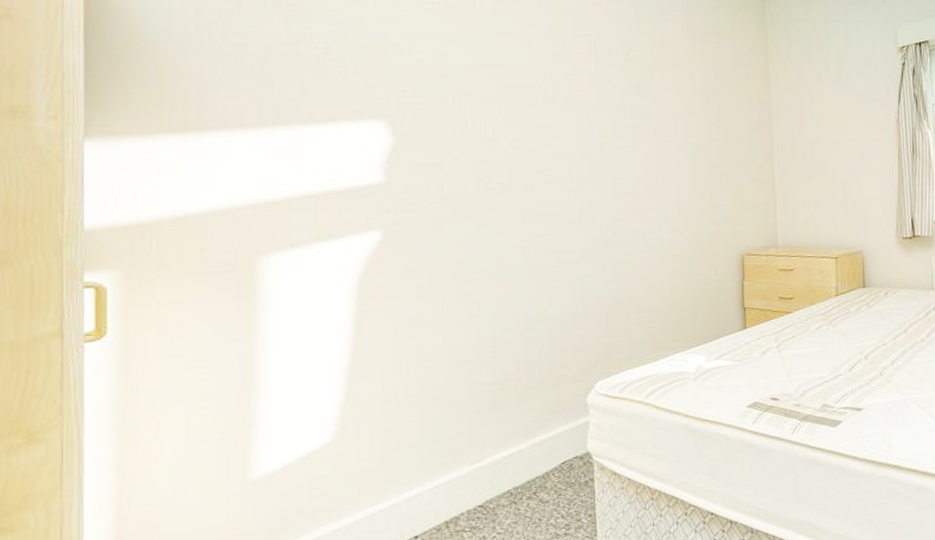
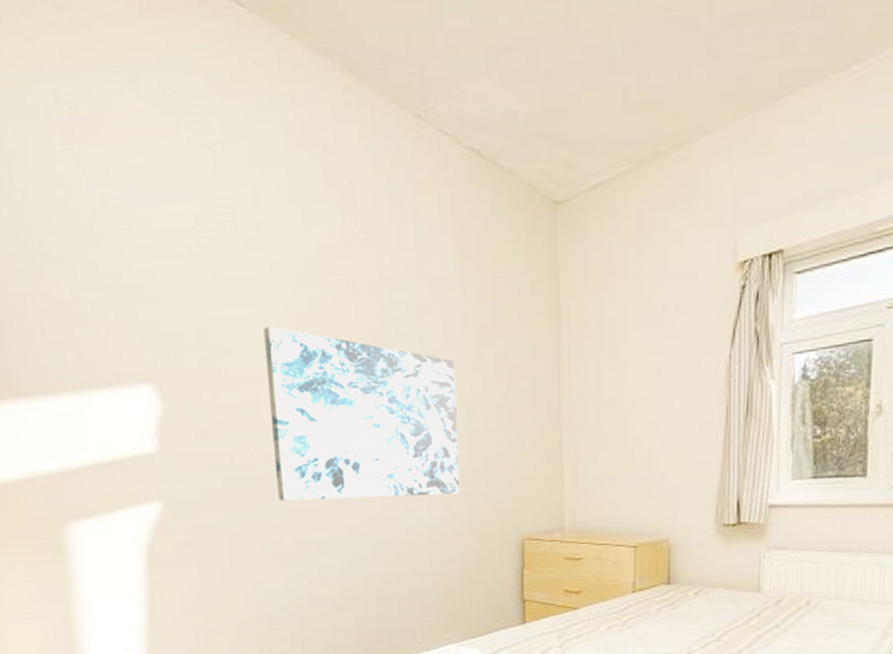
wall art: none [507,74,687,227] -> present [264,326,459,501]

